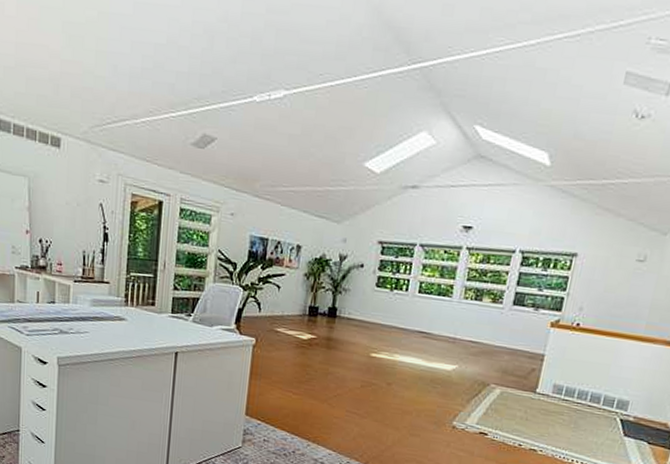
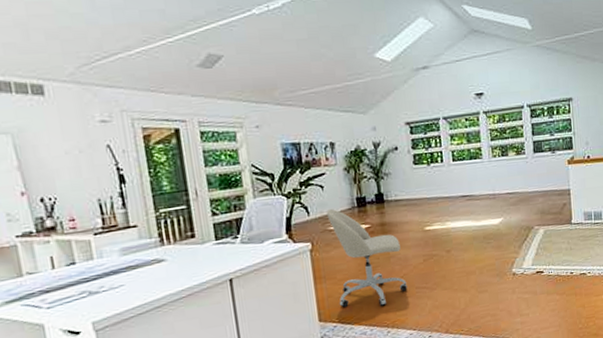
office chair: none [268,311,342,419] -> present [326,209,408,308]

